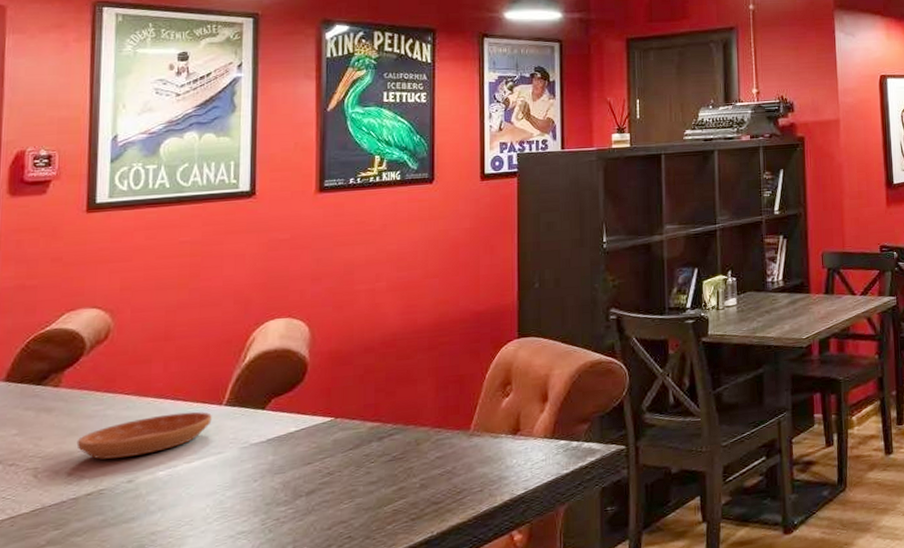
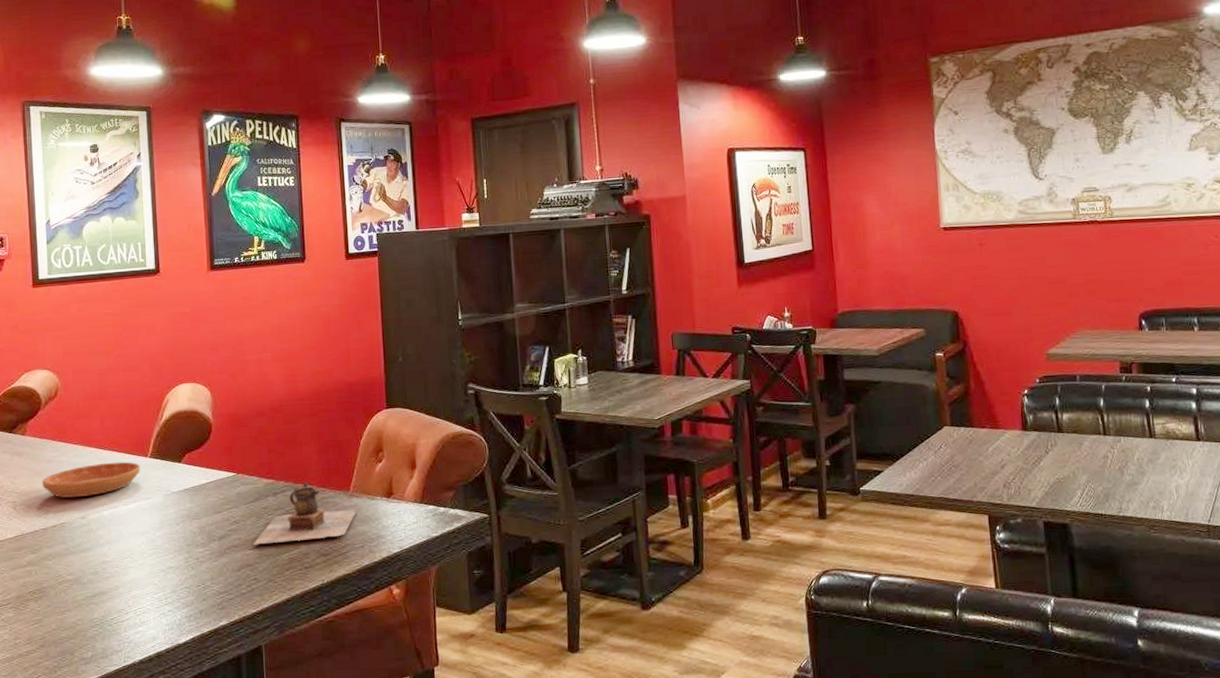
teapot: none [349,422,476,498] -> present [253,482,356,545]

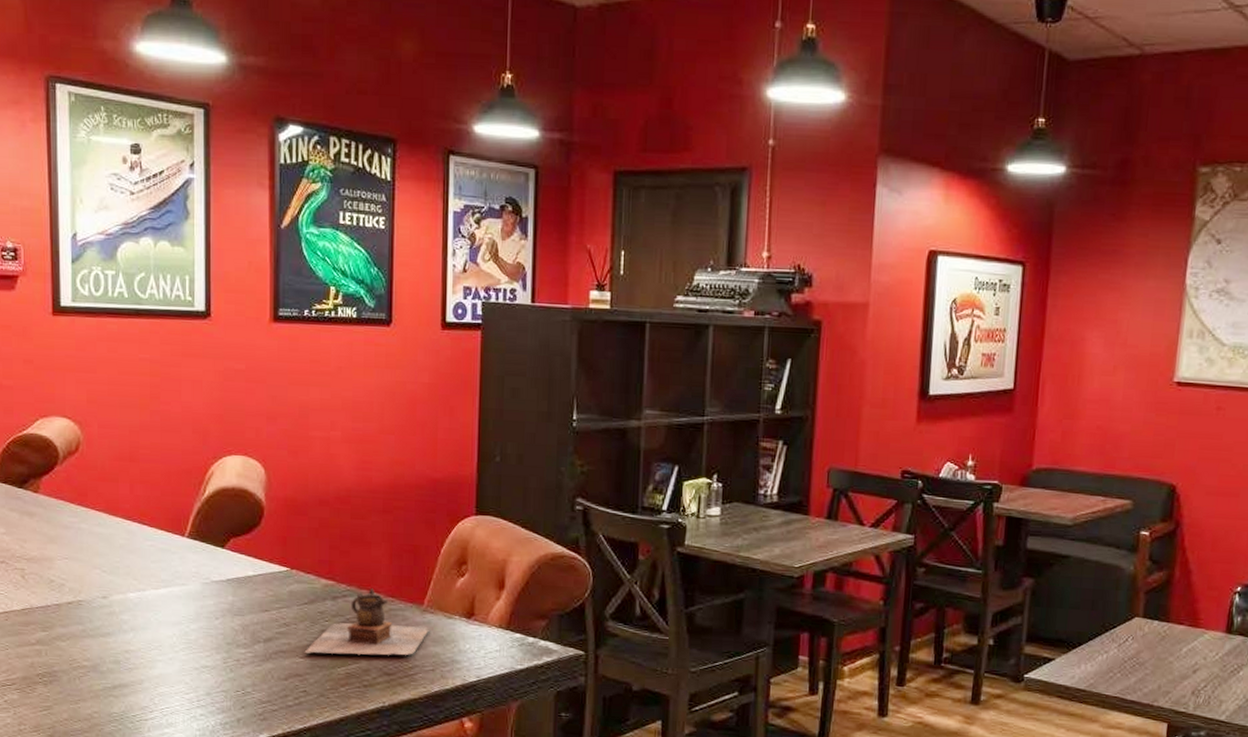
saucer: present [42,461,140,498] -> none [56,537,175,574]

